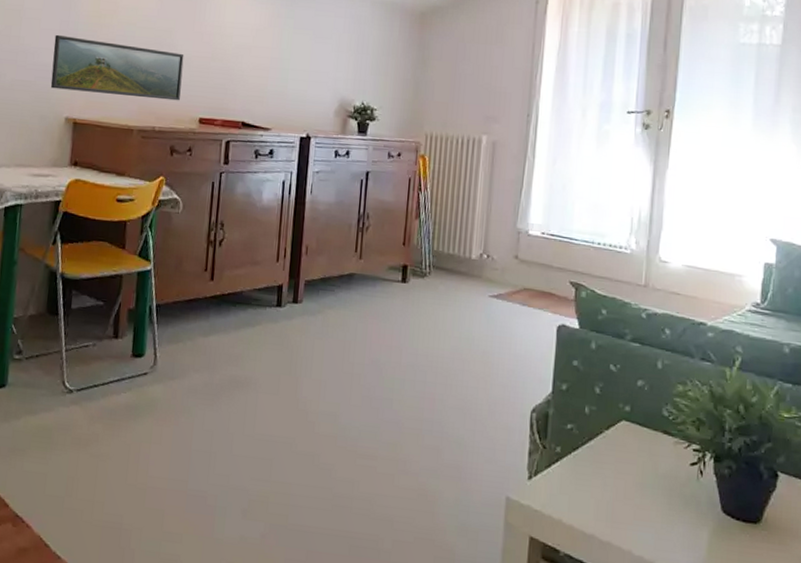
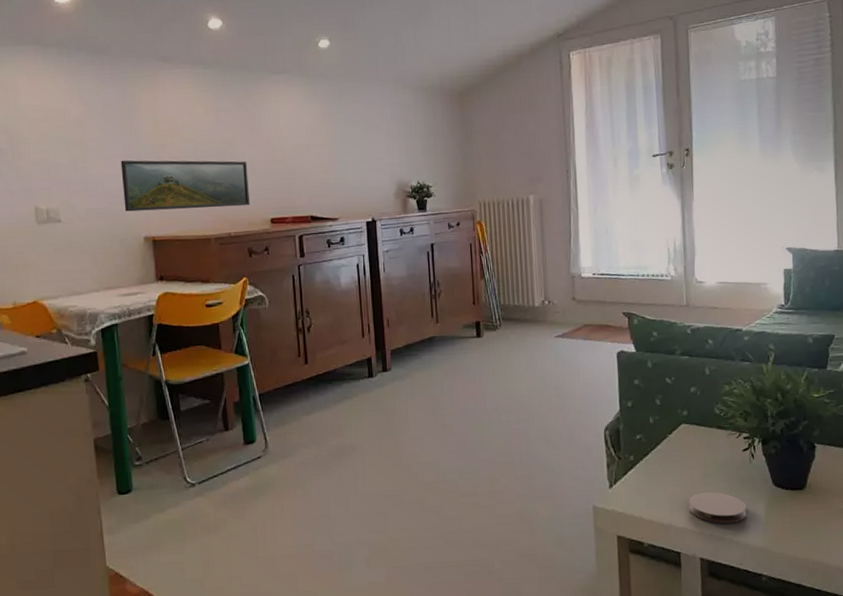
coaster: none [618,504,687,548] -> present [688,492,747,523]

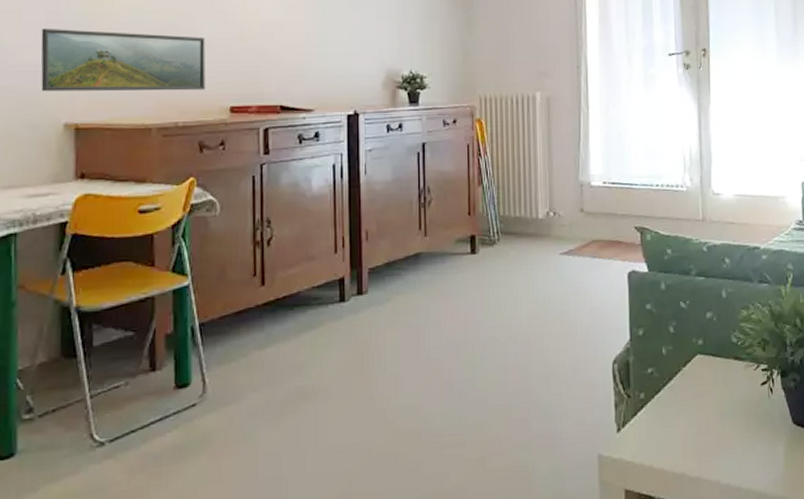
coaster: present [688,492,747,523] -> none [703,433,766,470]

